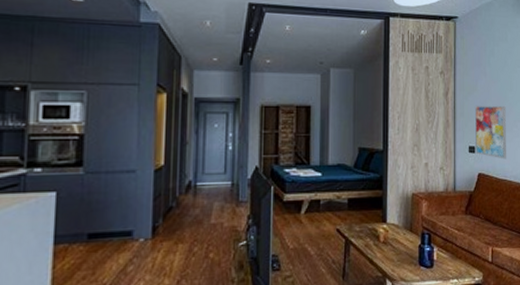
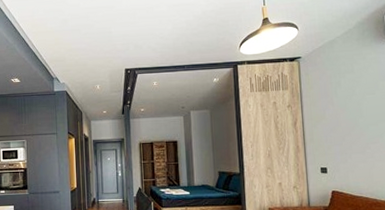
wall art: present [474,105,506,159] -> none [324,130,361,178]

